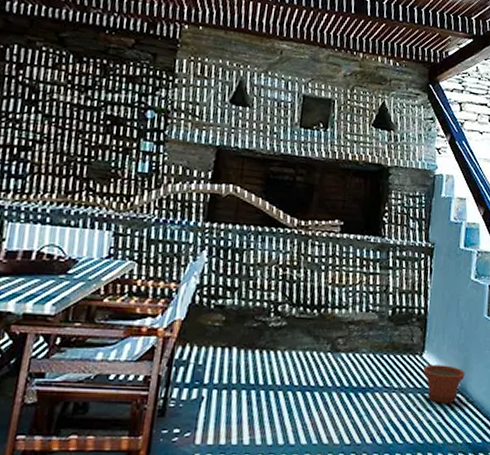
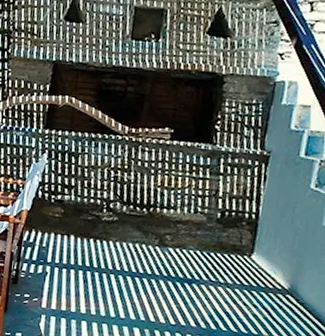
plant pot: present [423,364,465,403] -> none [251,265,297,303]

